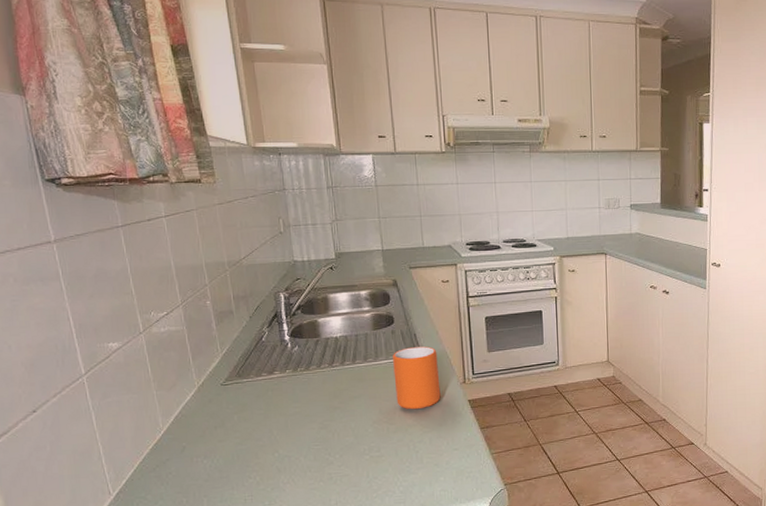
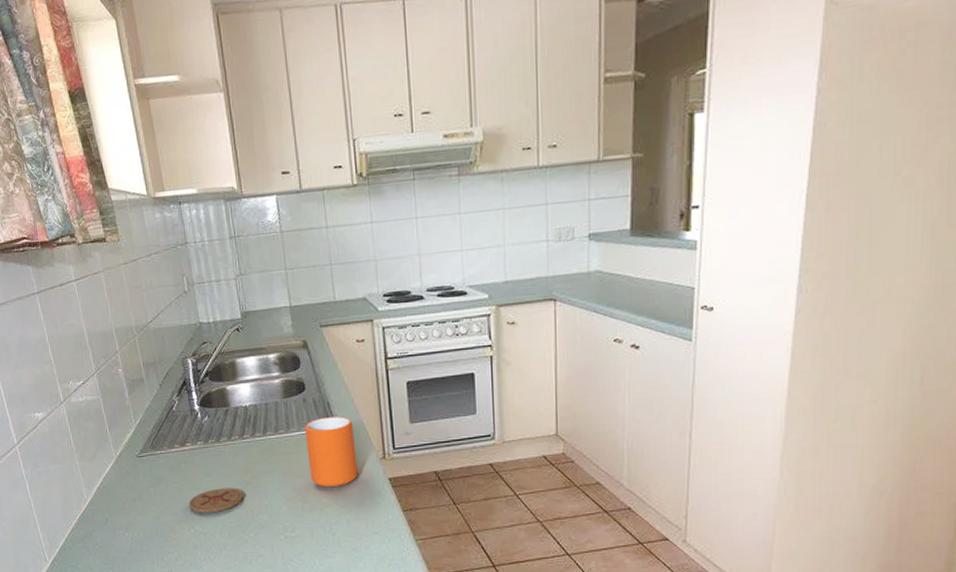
coaster: none [273,412,331,438] -> present [188,488,244,513]

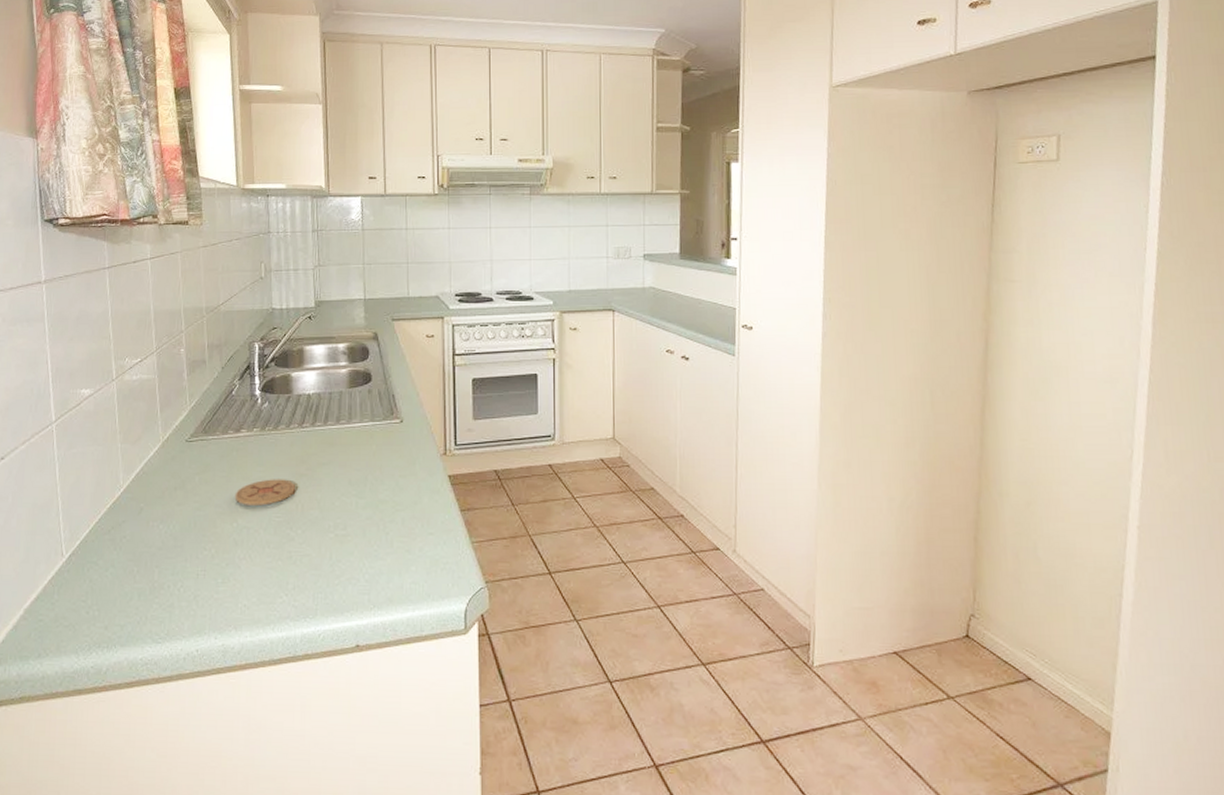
mug: present [305,416,358,488] -> none [367,410,418,483]

